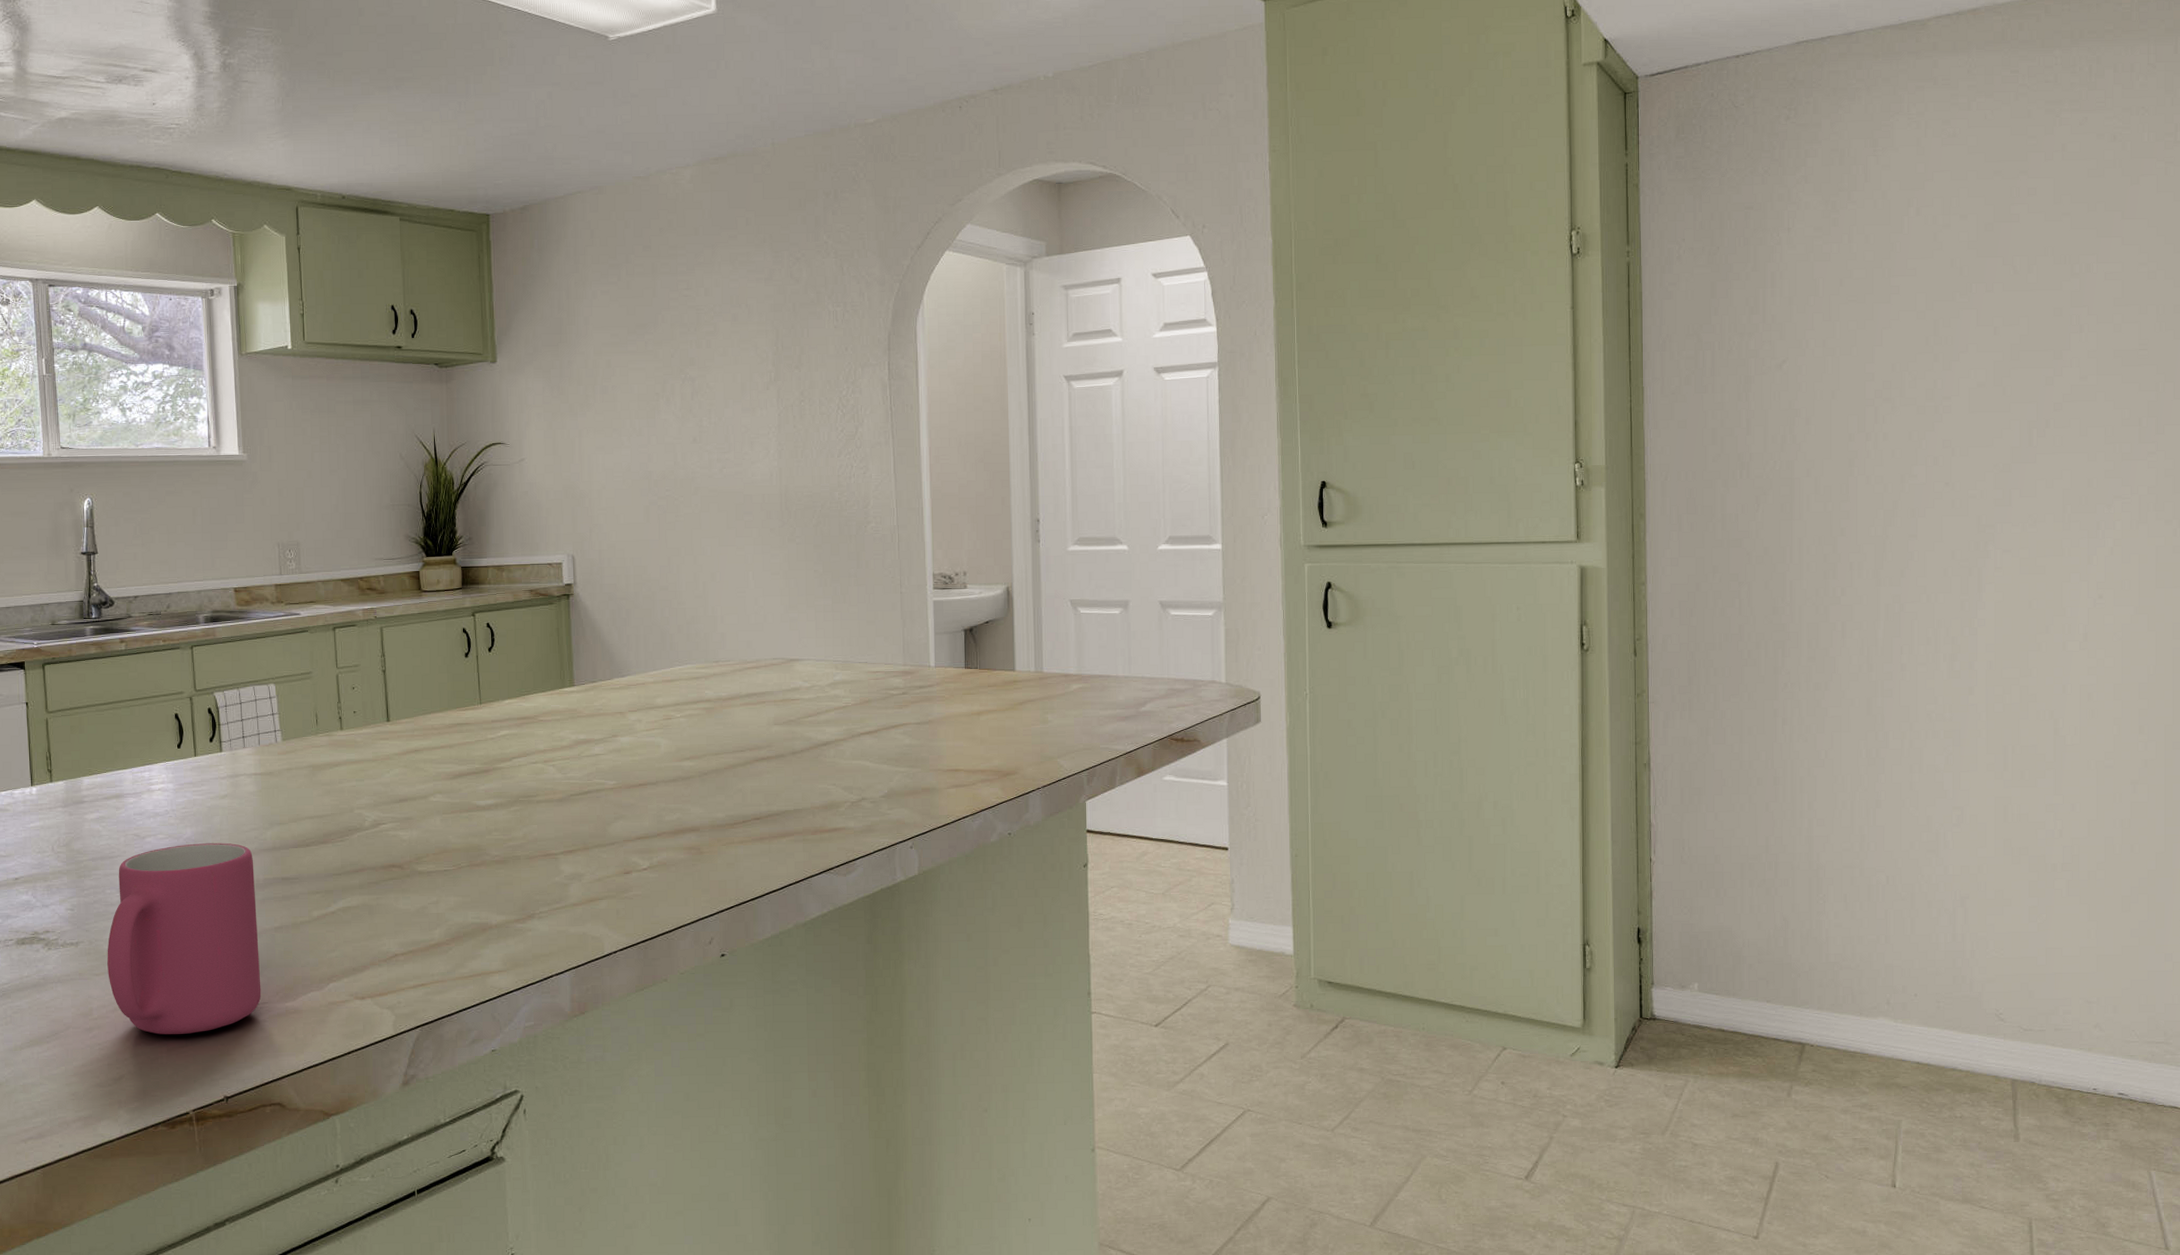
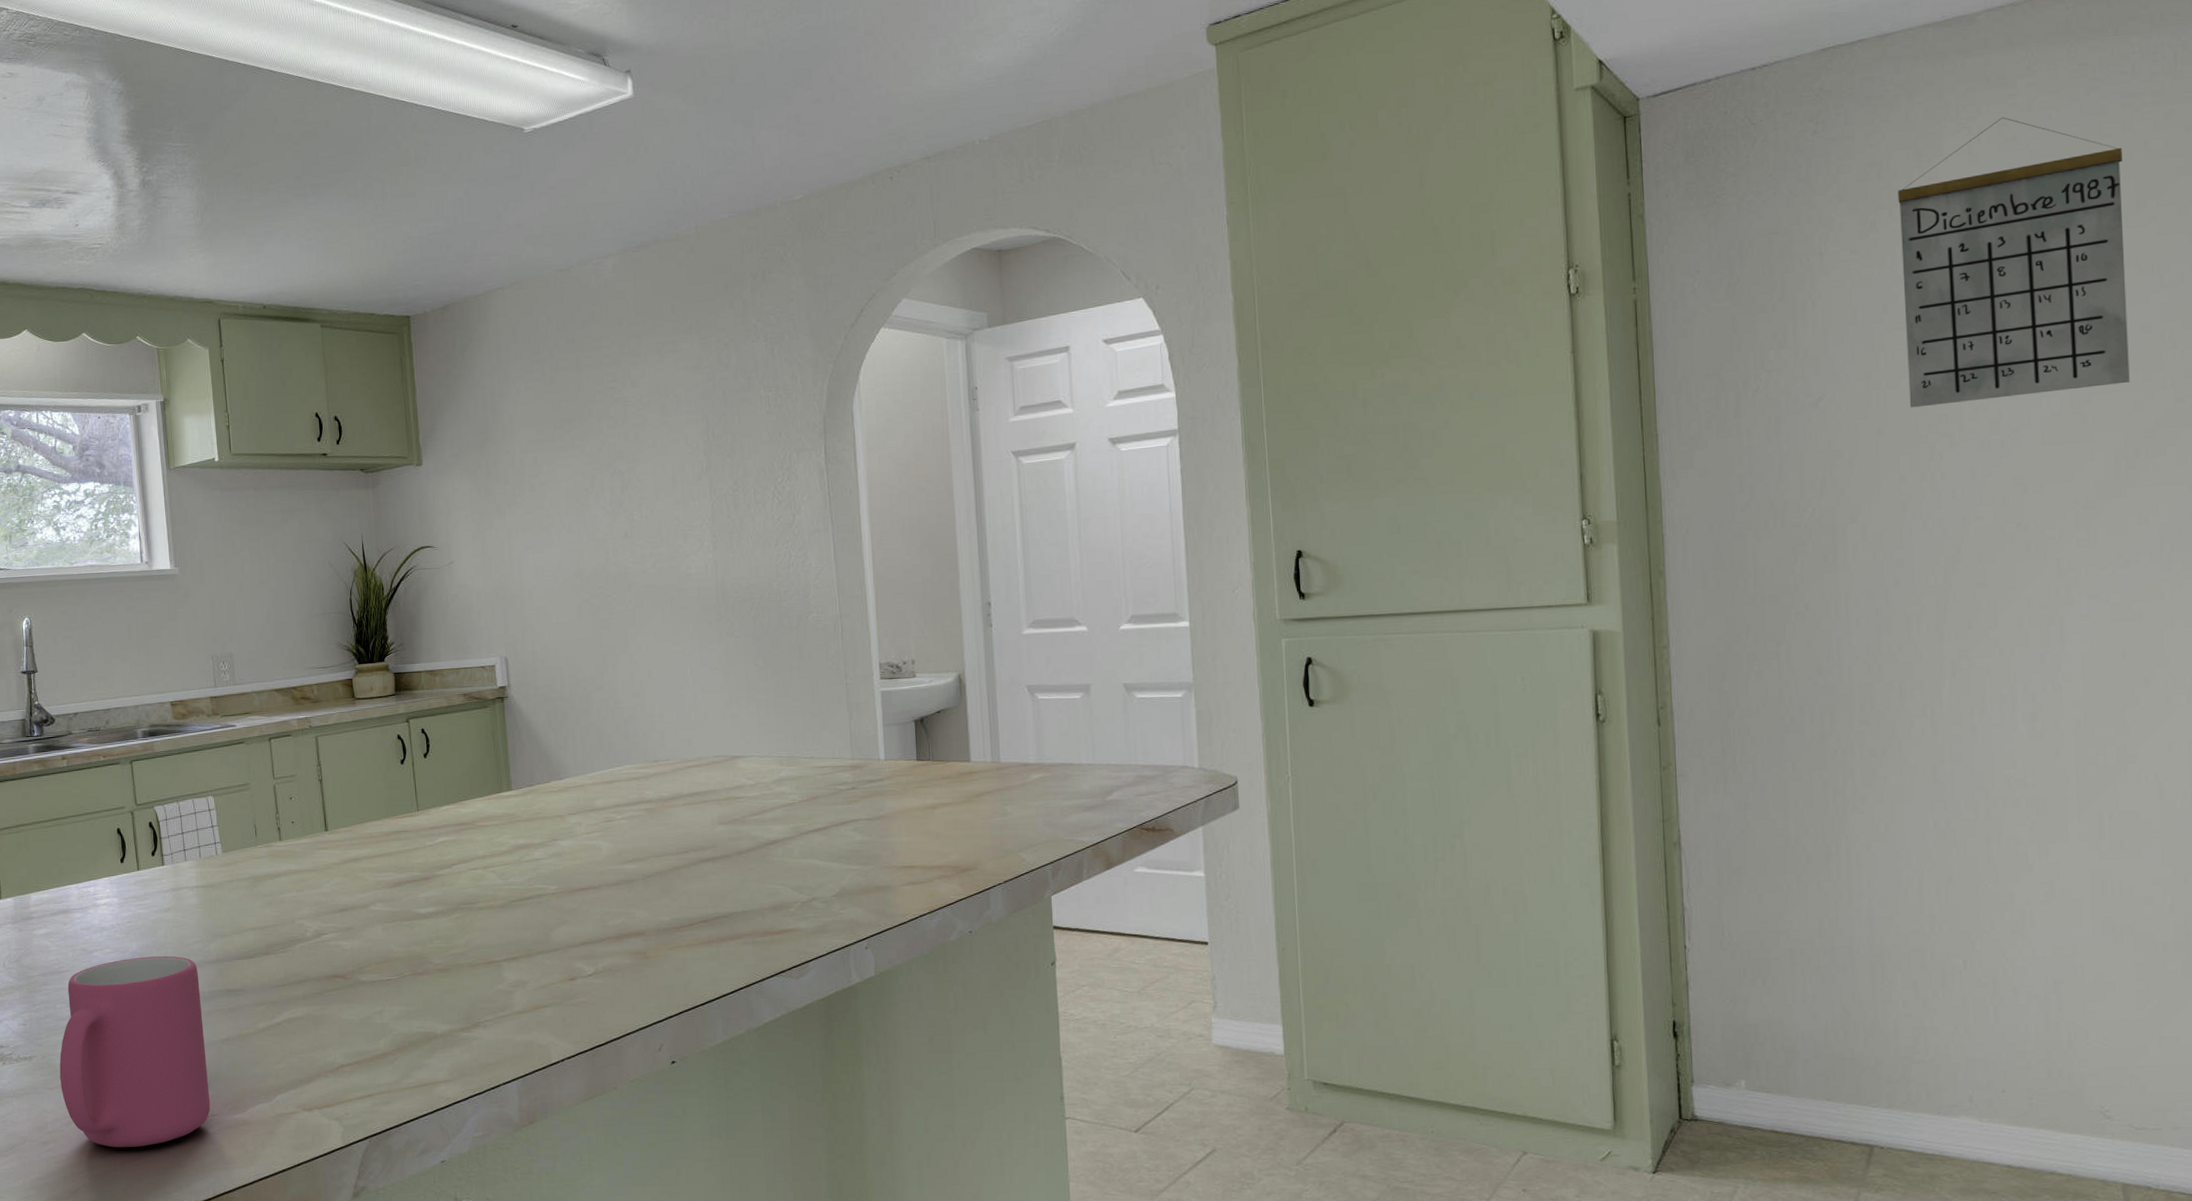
calendar: none [1856,114,2044,374] -> present [1898,117,2130,408]

